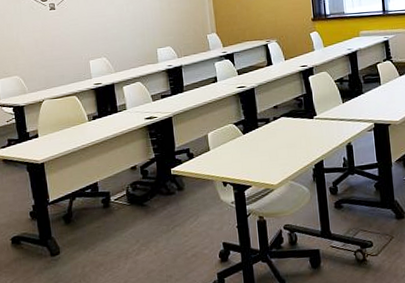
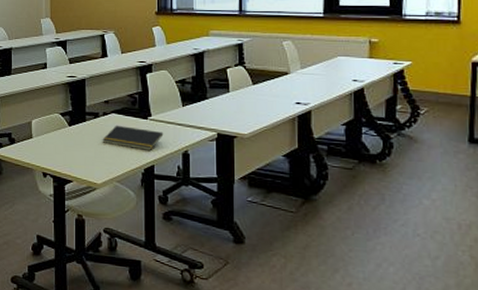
notepad: none [274,127,329,148] -> present [102,125,164,152]

